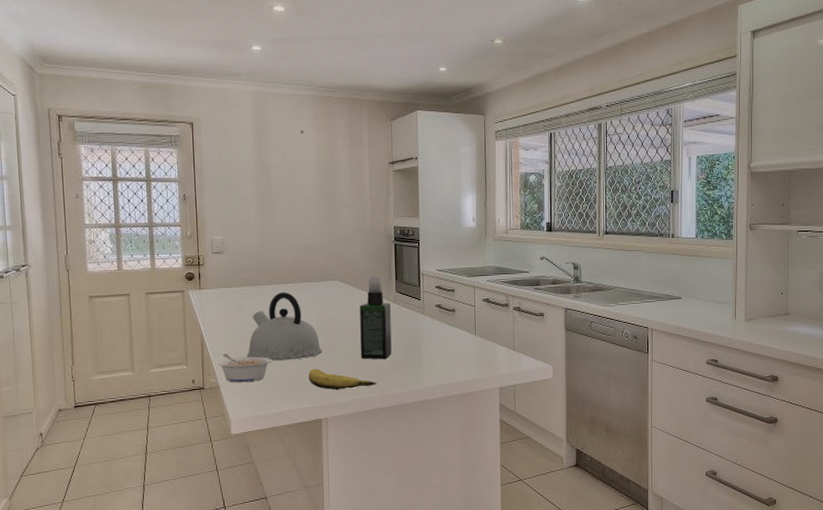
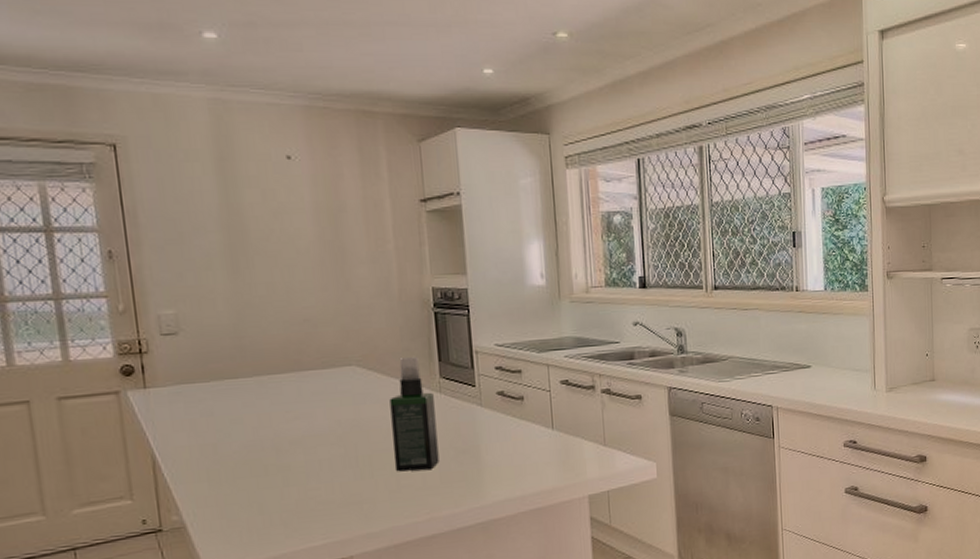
legume: present [217,354,272,383] -> none [180,478,265,519]
kettle: present [247,292,322,361] -> none [225,385,339,483]
banana: present [308,368,378,390] -> none [320,489,422,517]

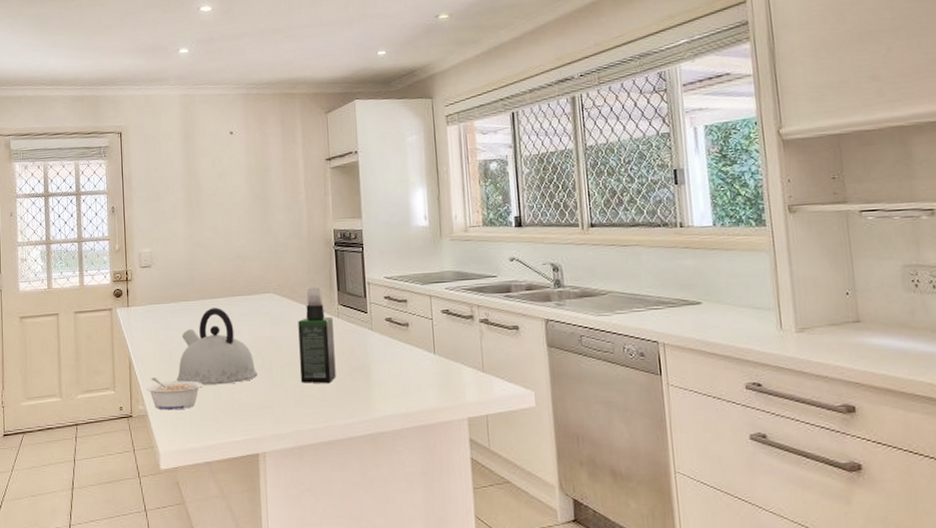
legume: none [180,478,265,519] -> present [145,378,203,411]
kettle: none [225,385,339,483] -> present [176,308,258,385]

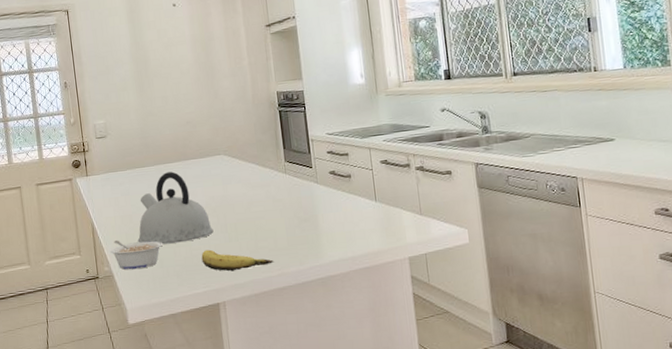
banana: none [243,394,322,420] -> present [201,249,275,272]
spray bottle: present [298,286,336,384] -> none [248,145,287,236]

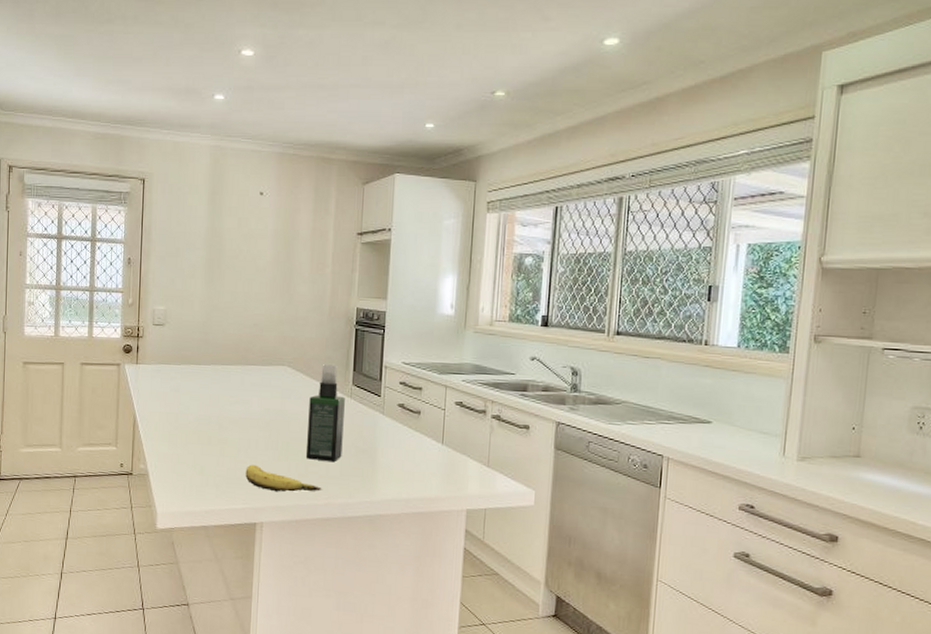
legume: present [109,240,164,270] -> none [148,438,207,473]
kettle: present [137,171,214,244] -> none [180,374,263,453]
spray bottle: none [248,145,287,236] -> present [305,363,345,463]

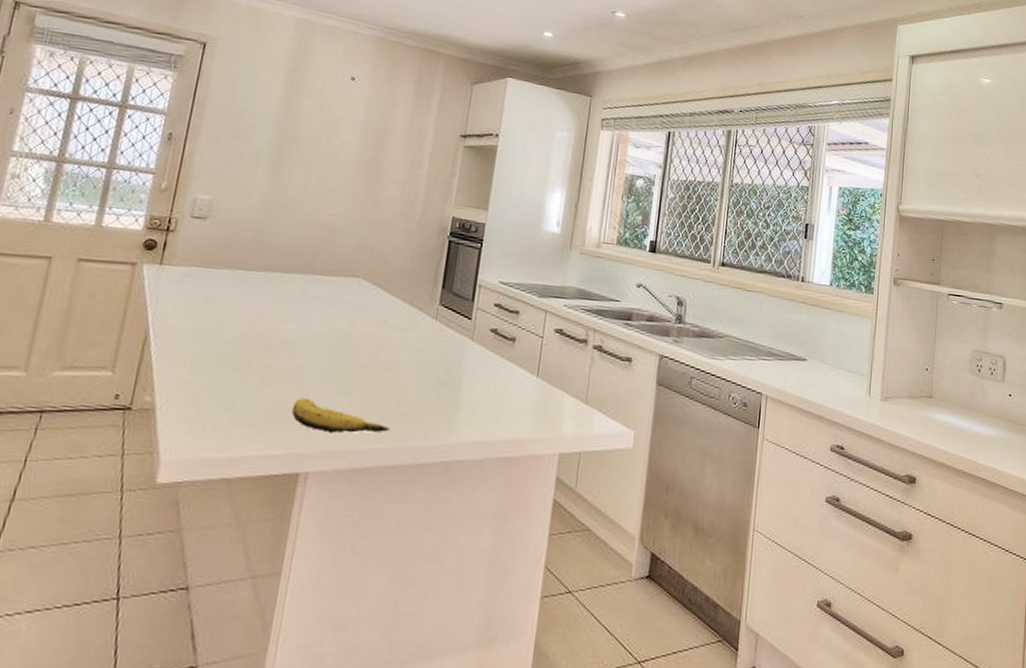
spray bottle: present [305,363,345,463] -> none [373,277,429,397]

